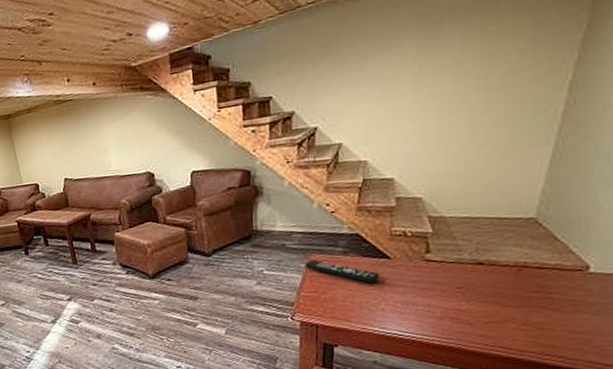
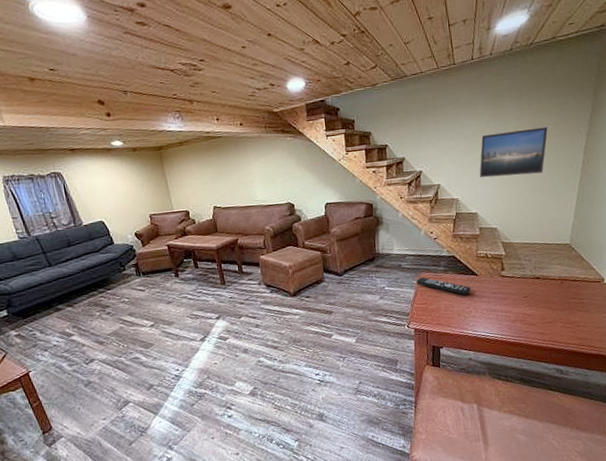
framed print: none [399,56,512,133] -> present [479,126,549,178]

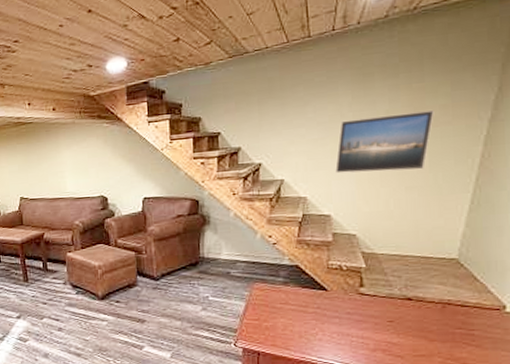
remote control: present [416,277,471,295] -> none [248,288,317,313]

